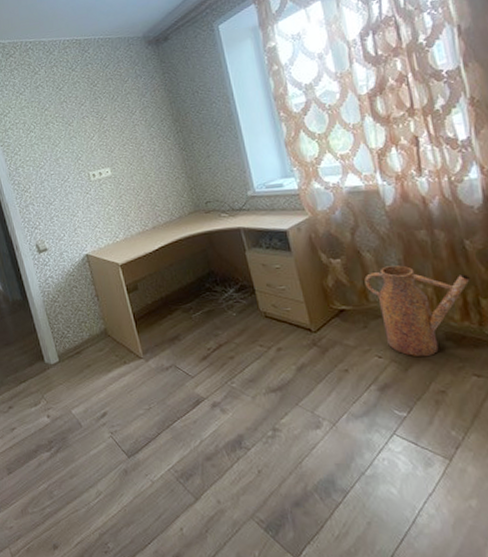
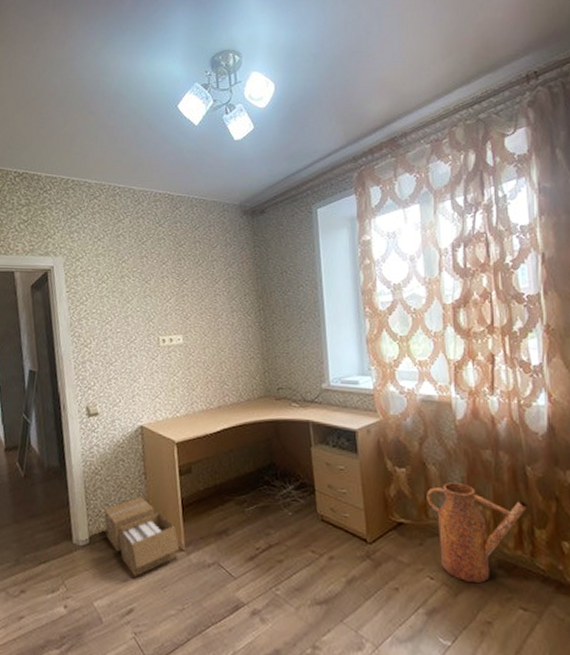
cardboard box: none [67,317,139,386] -> present [104,497,180,578]

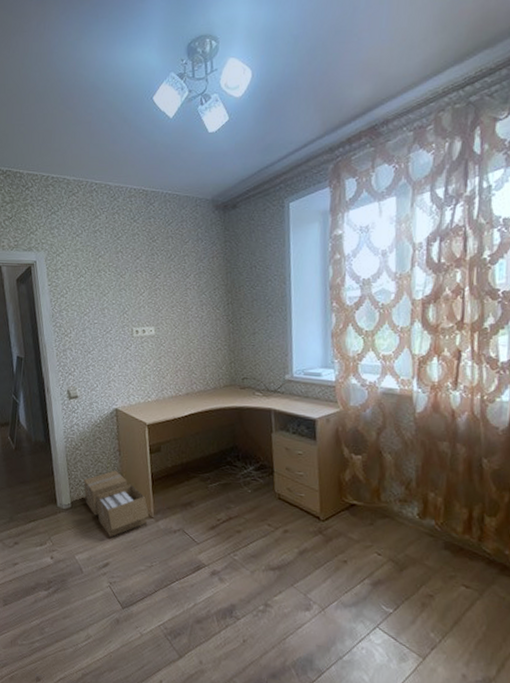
watering can: present [427,482,527,584] -> none [380,470,480,562]

